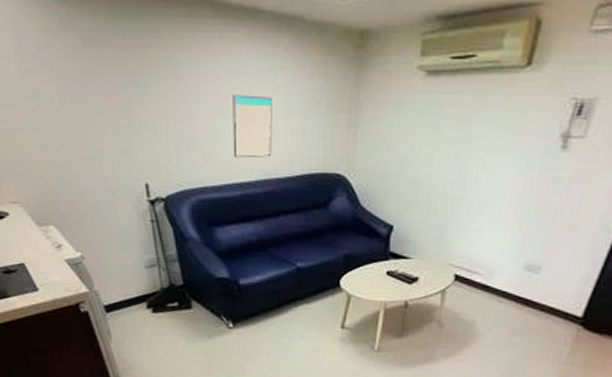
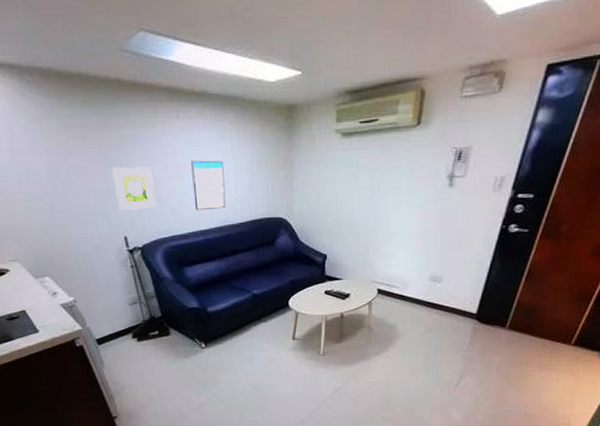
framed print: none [136,96,187,151] -> present [112,167,157,210]

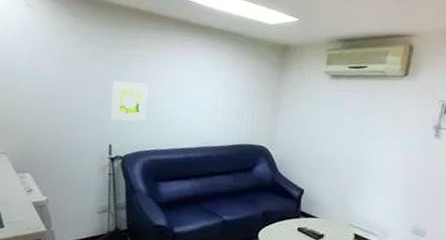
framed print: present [191,160,226,211] -> none [181,83,215,130]

